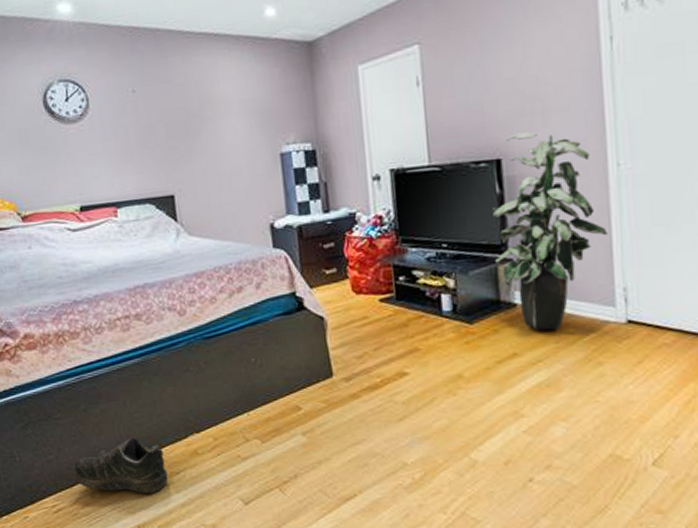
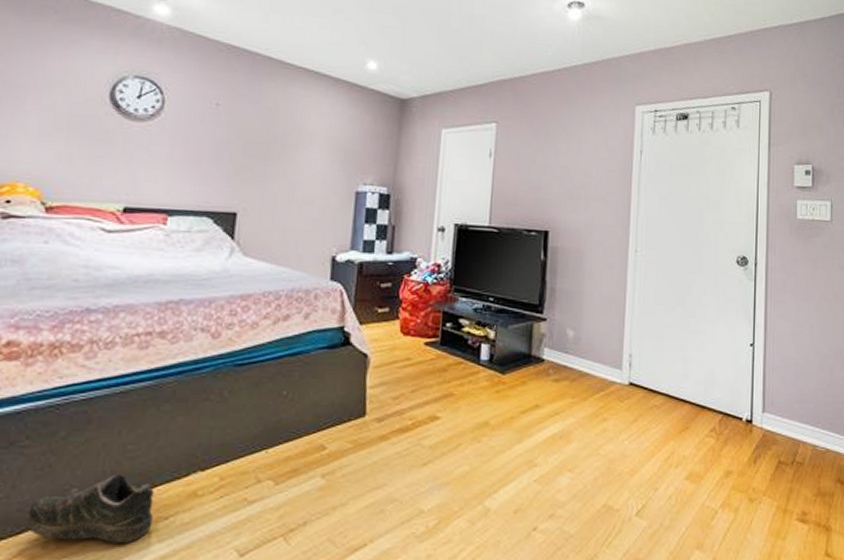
indoor plant: present [493,132,608,331] -> none [532,212,623,387]

